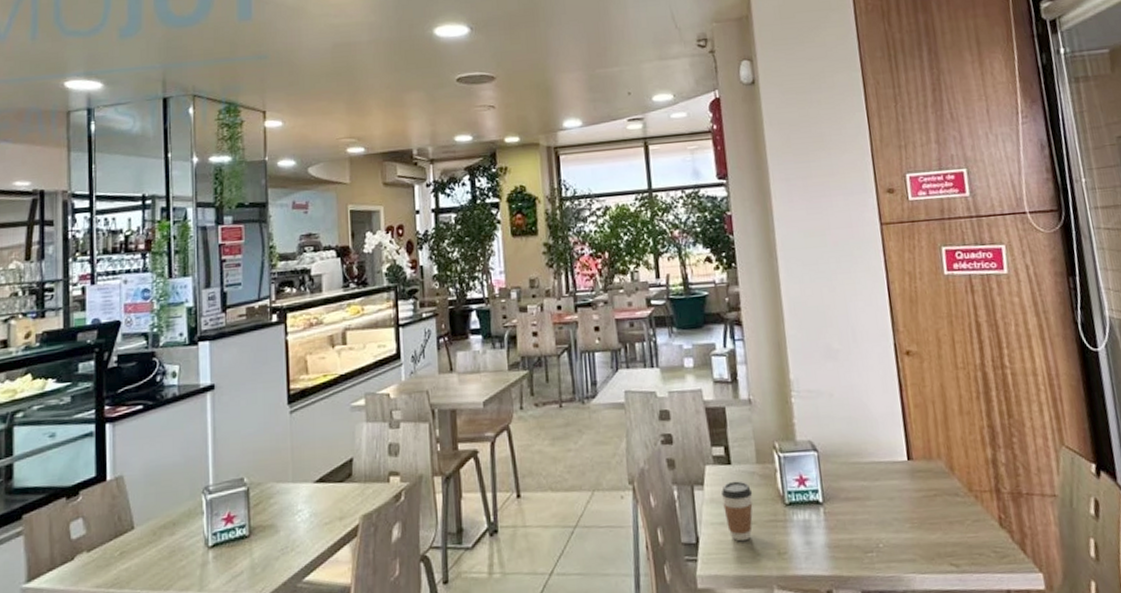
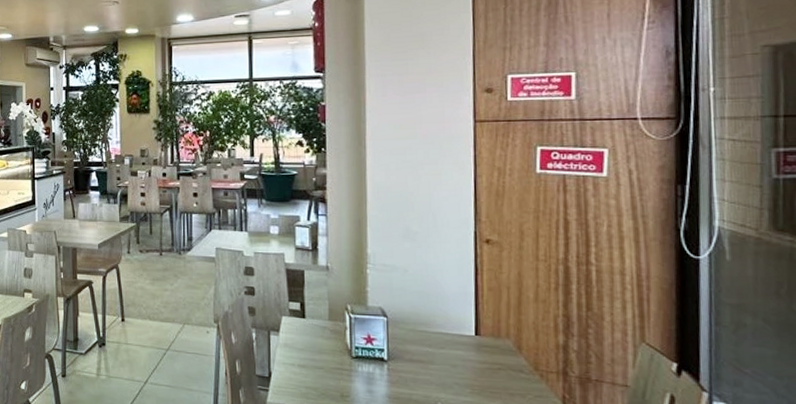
coffee cup: present [722,481,753,542] -> none [295,332,323,382]

